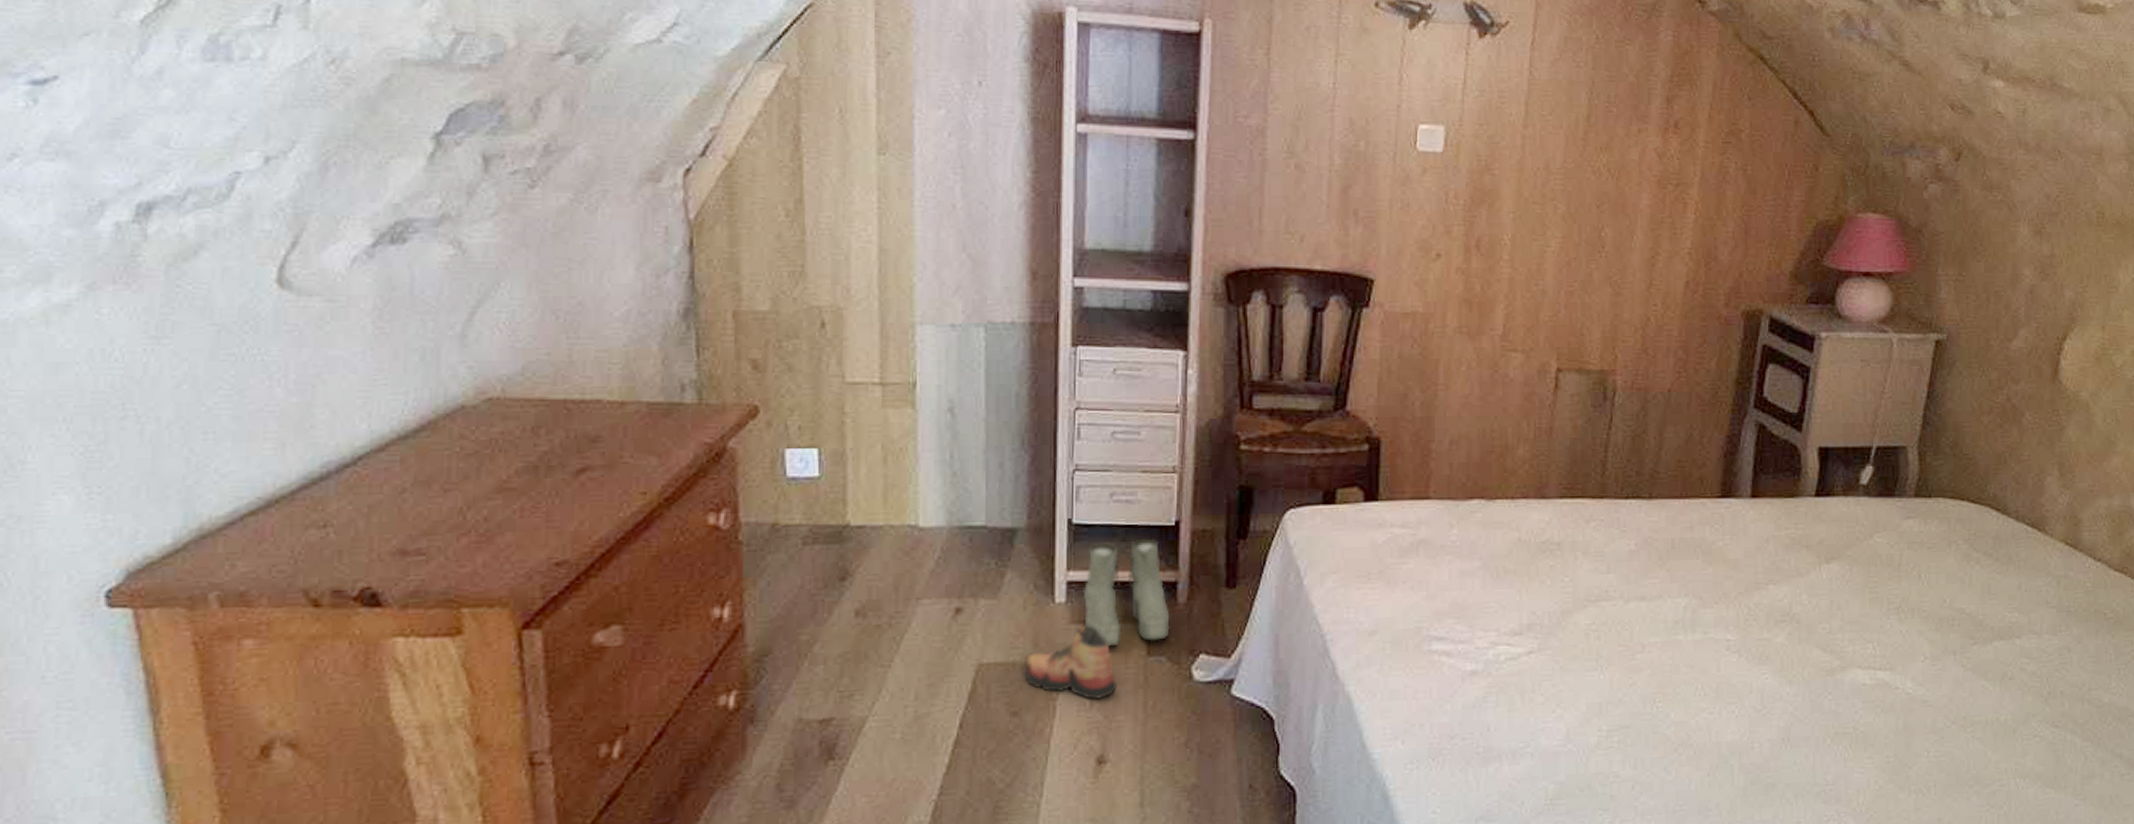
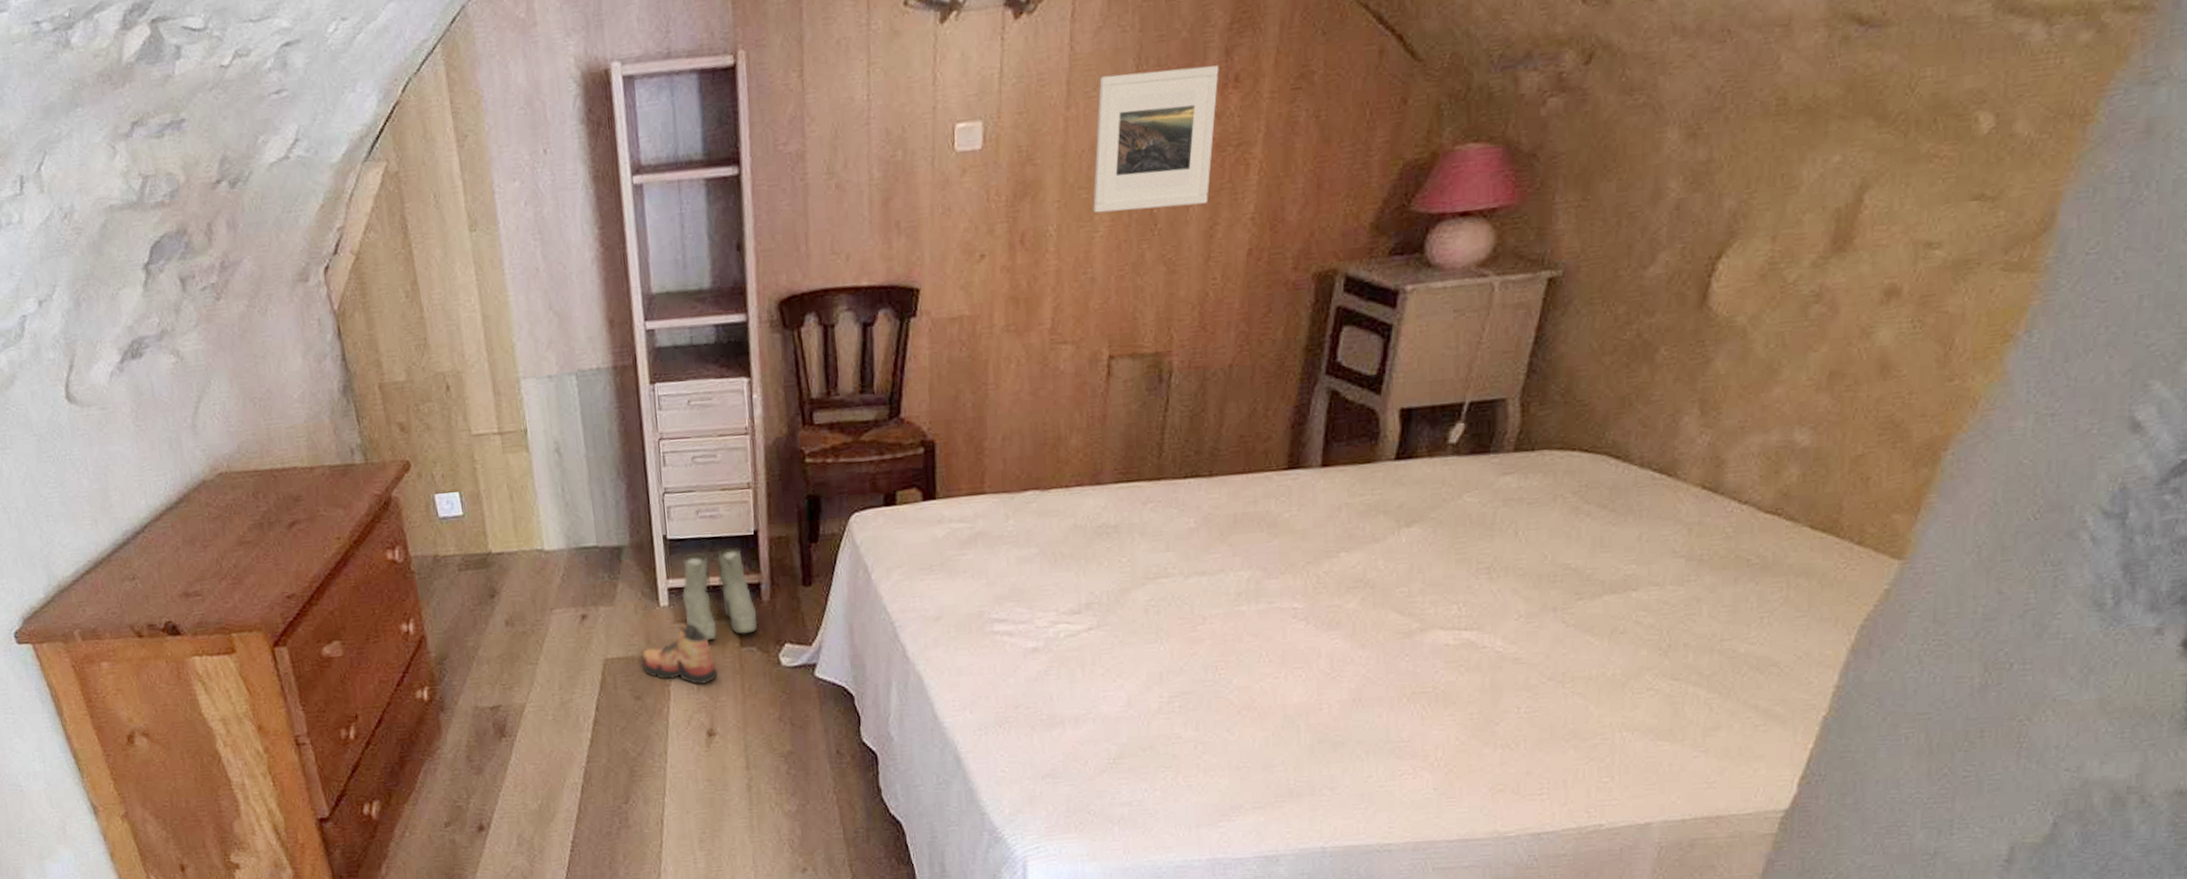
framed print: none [1546,103,1661,233] -> present [1093,65,1219,213]

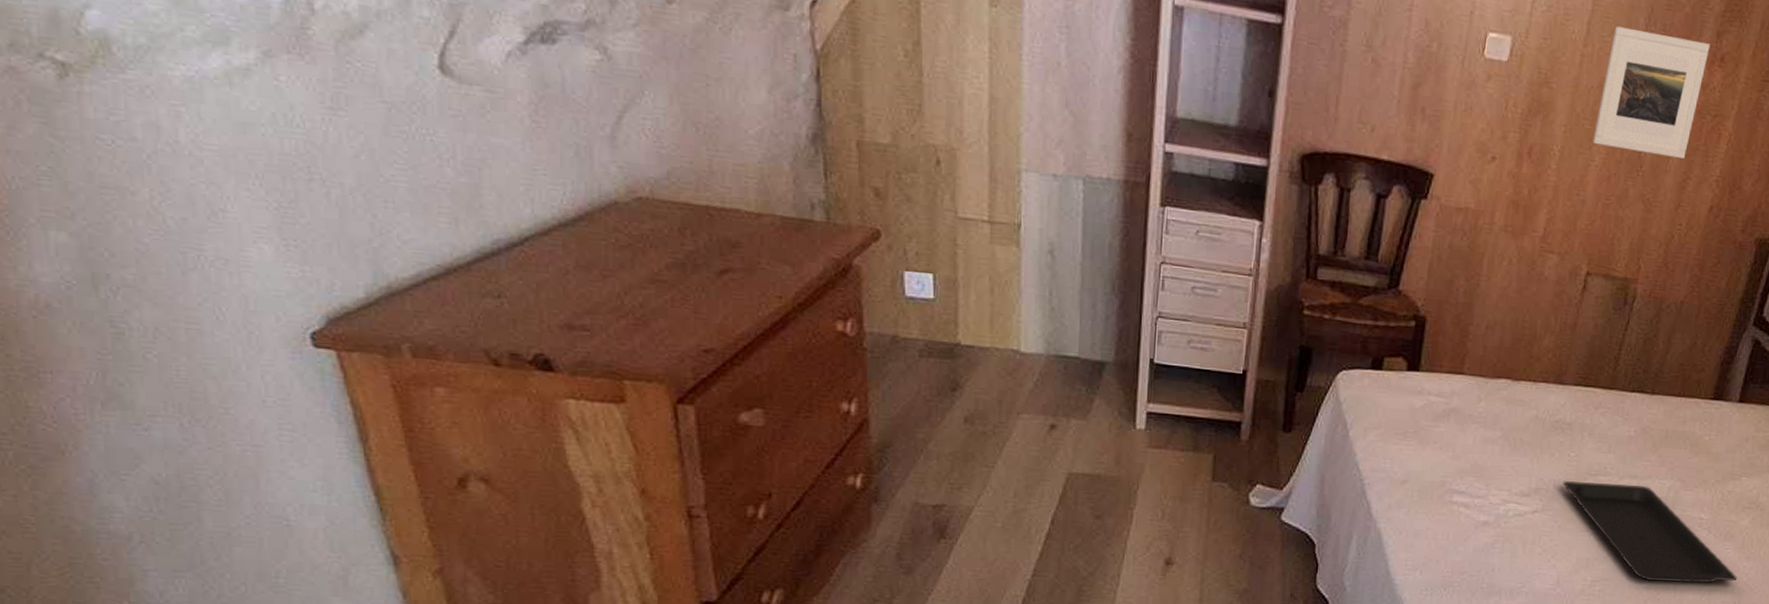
shoe: present [640,624,718,684] -> none [1107,450,1185,512]
boots: present [681,548,758,641] -> none [1160,382,1234,471]
serving tray: none [1117,581,1352,689] -> present [1563,481,1737,584]

